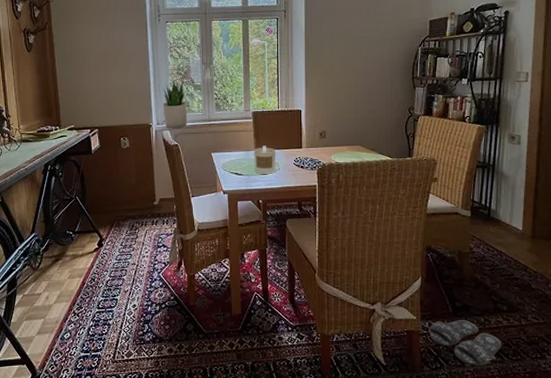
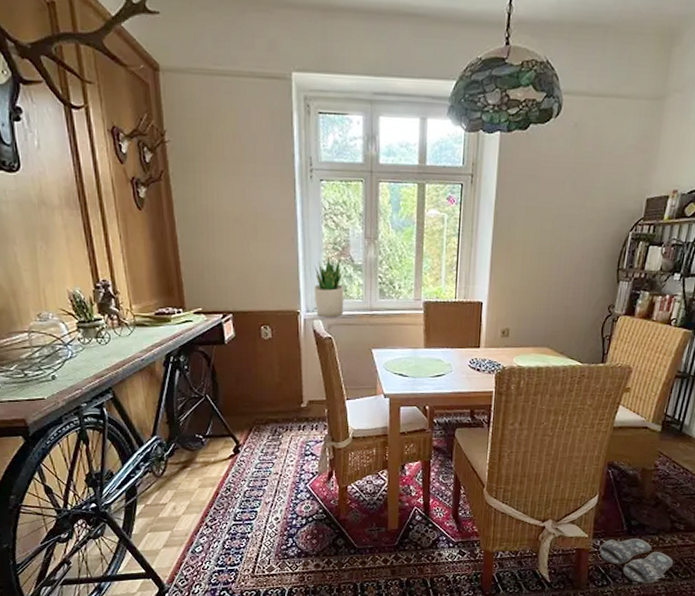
candle: present [253,145,276,175] -> none [421,343,449,378]

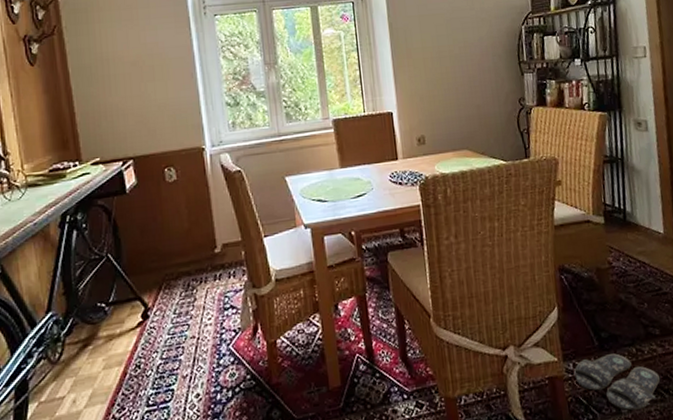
planter: present [314,257,344,318] -> none [215,86,251,151]

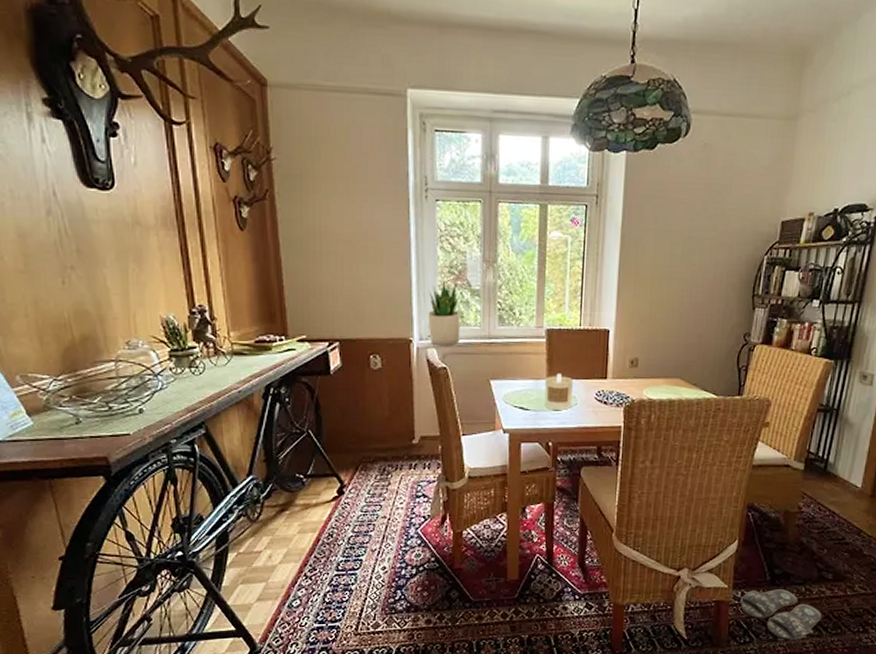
planter: none [215,86,251,151] -> present [428,282,461,347]
candle: none [337,160,368,199] -> present [544,373,574,411]

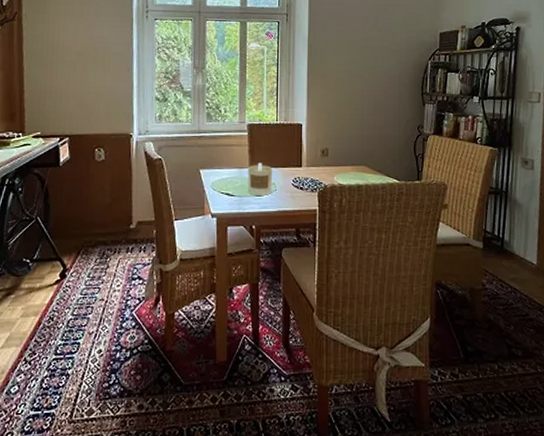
planter: present [428,282,461,347] -> none [146,85,174,140]
slippers: present [741,589,823,640] -> none [439,367,518,421]

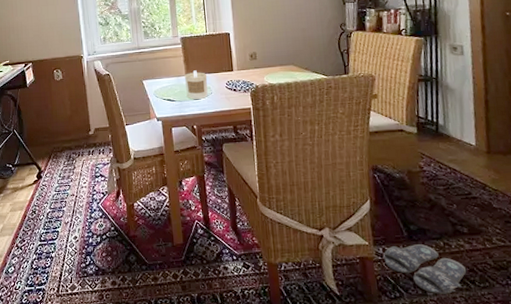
slippers: none [439,367,518,421] -> present [383,244,467,294]

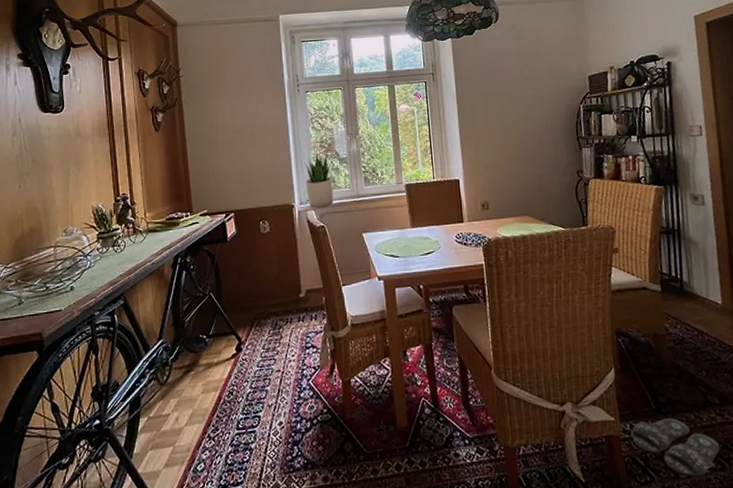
planter: none [91,11,117,59] -> present [305,153,334,208]
candle: present [184,70,208,100] -> none [409,221,436,256]

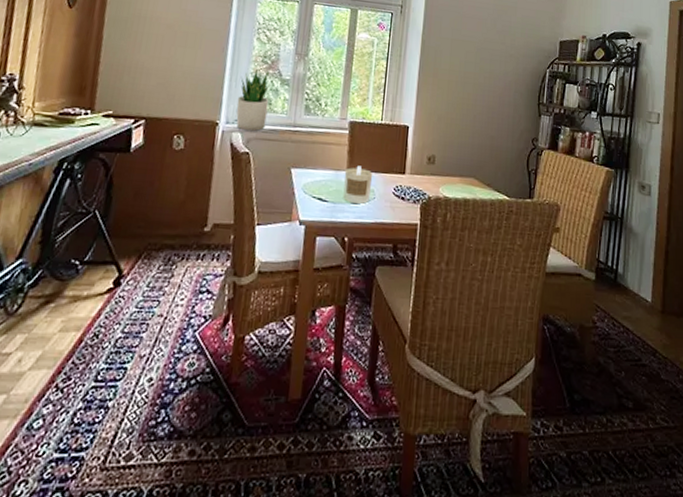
candle: none [409,221,436,256] -> present [343,165,373,205]
slippers: present [631,418,720,476] -> none [541,419,627,486]

